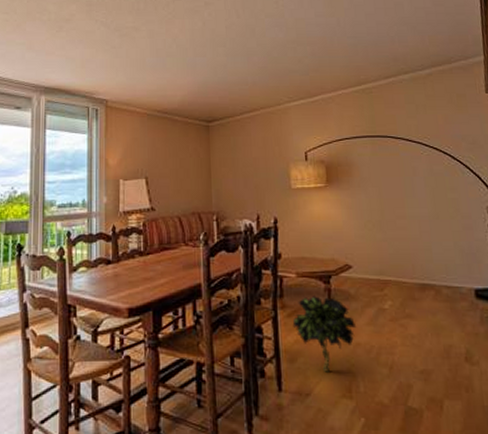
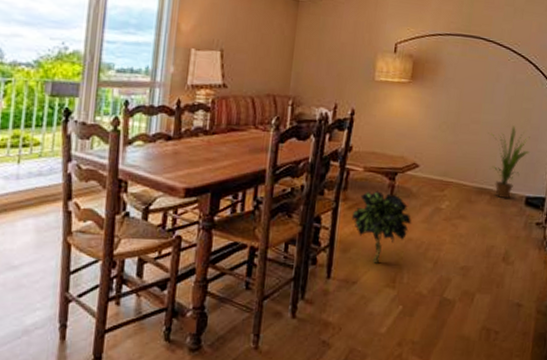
house plant: none [417,217,467,294] -> present [488,125,530,199]

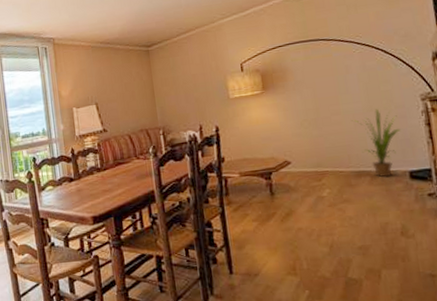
decorative plant: present [351,191,412,263] -> none [238,191,298,255]

